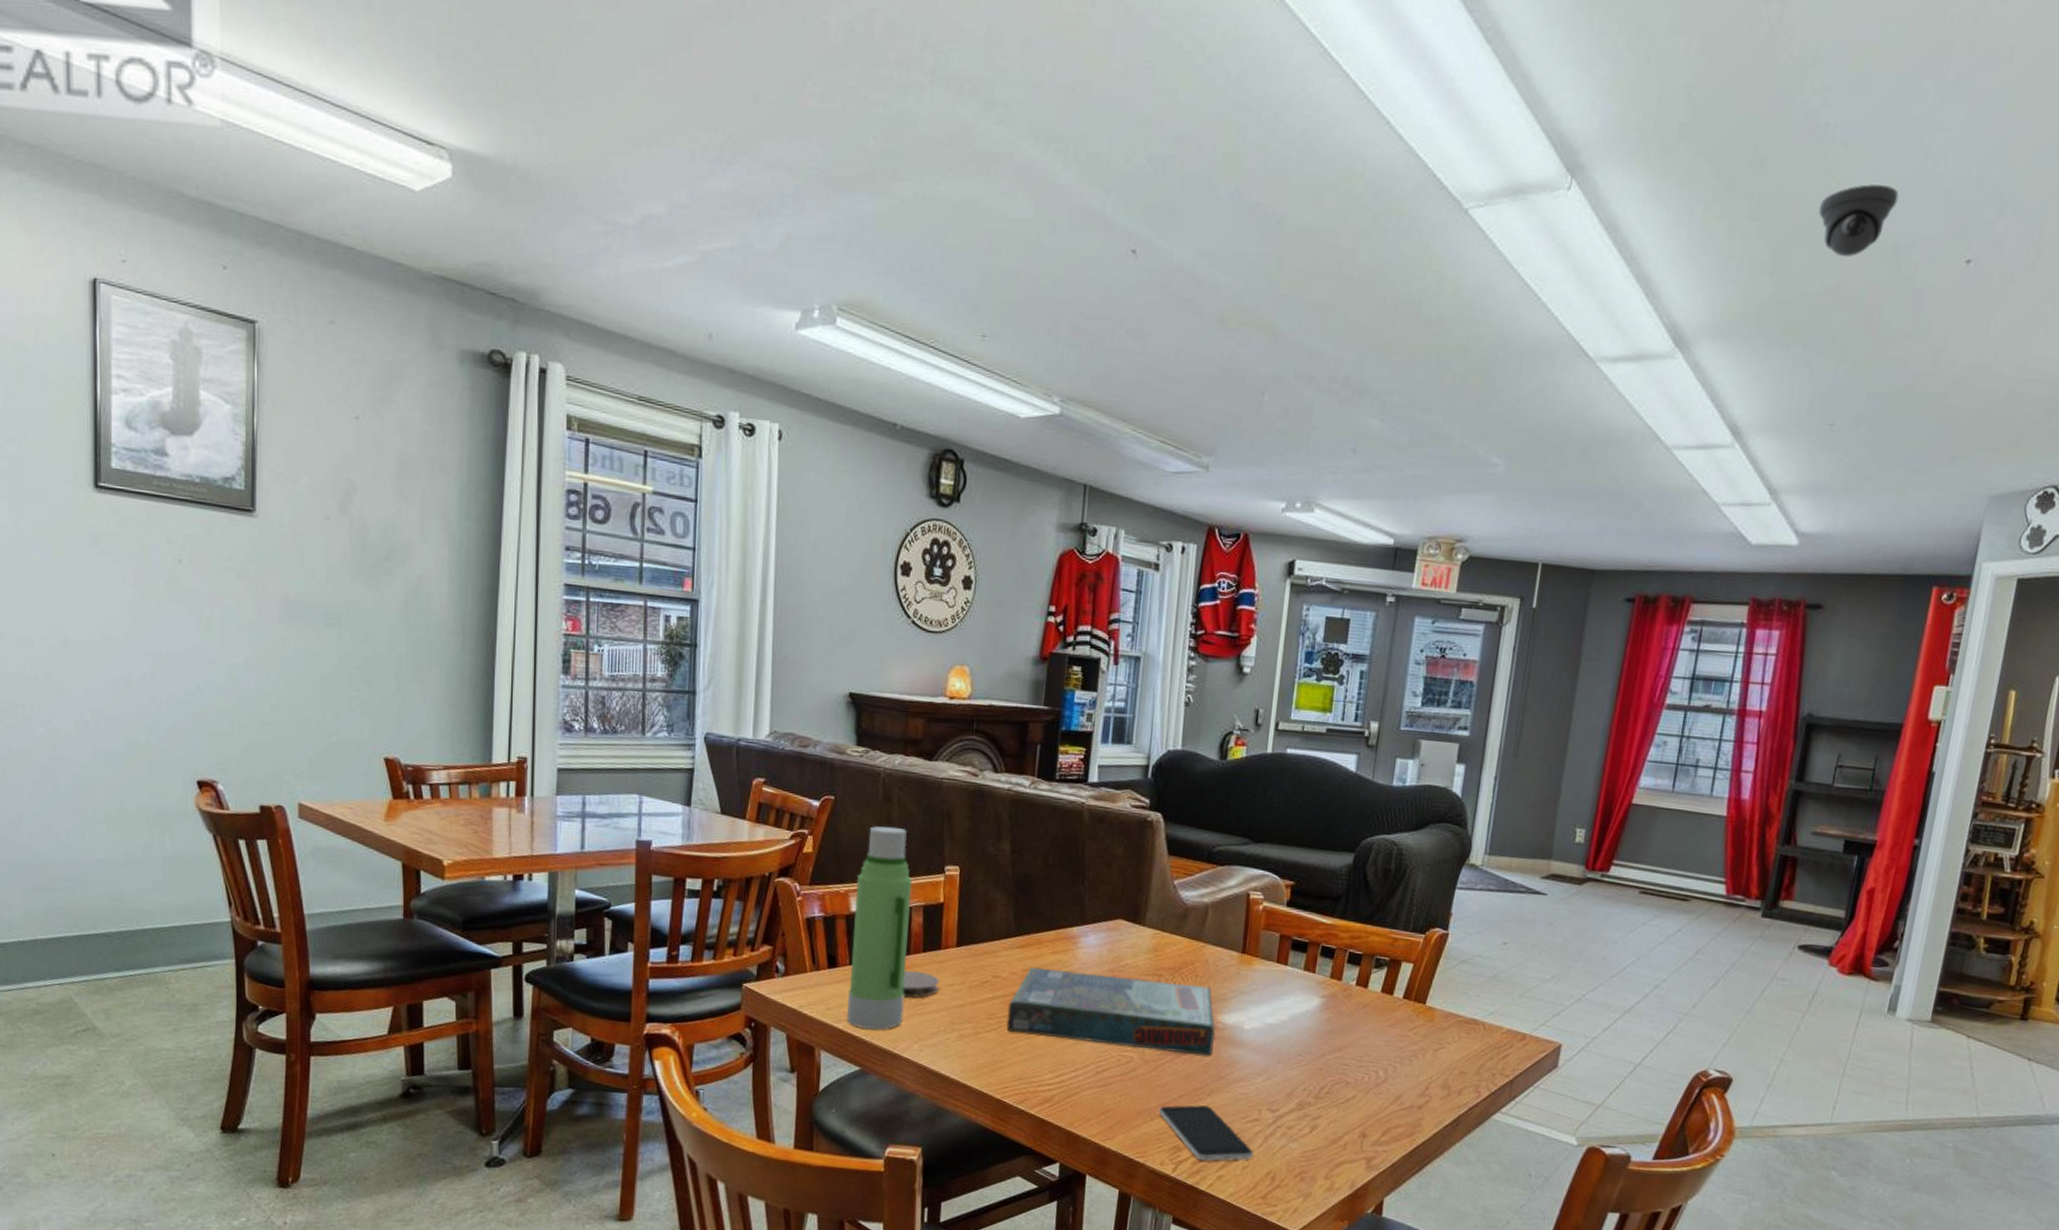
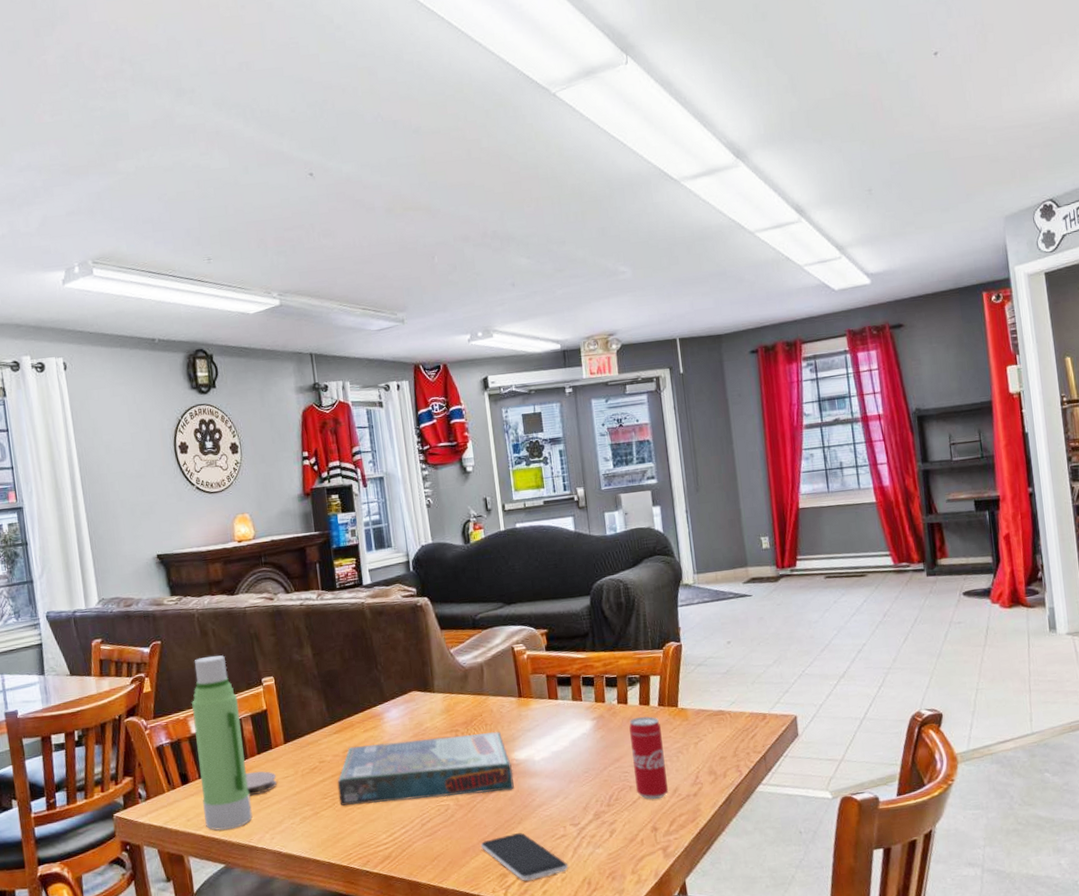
beverage can: none [1353,1006,1400,1103] -> present [629,716,668,800]
security camera: present [1819,184,1899,258] -> none [815,13,871,70]

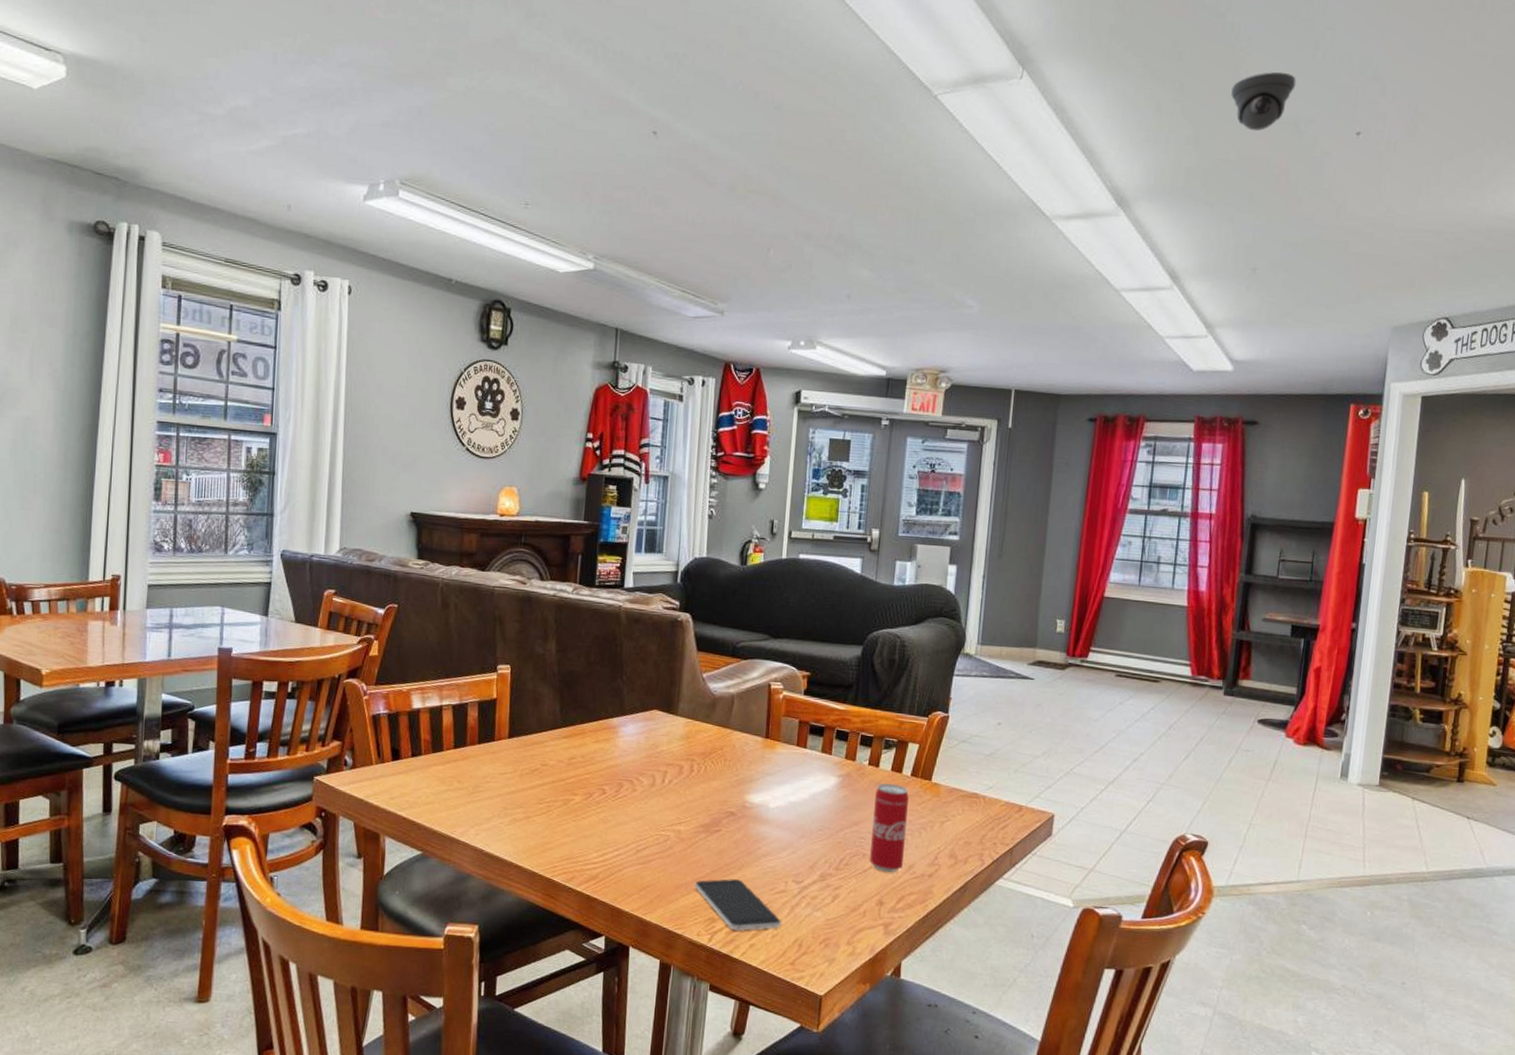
water bottle: present [191,655,253,831] -> none [409,630,468,816]
coaster: present [245,771,278,796] -> none [459,760,494,786]
board game: present [337,731,514,806] -> none [554,755,744,833]
security camera: none [815,13,871,70] -> present [1231,71,1296,132]

